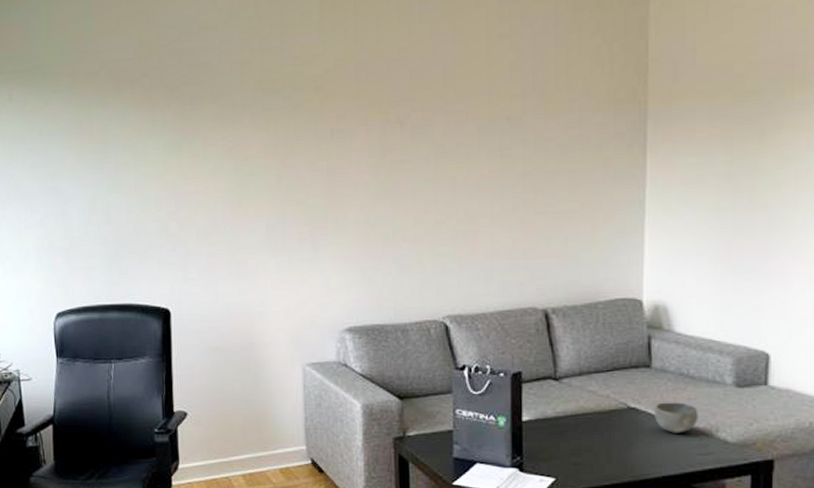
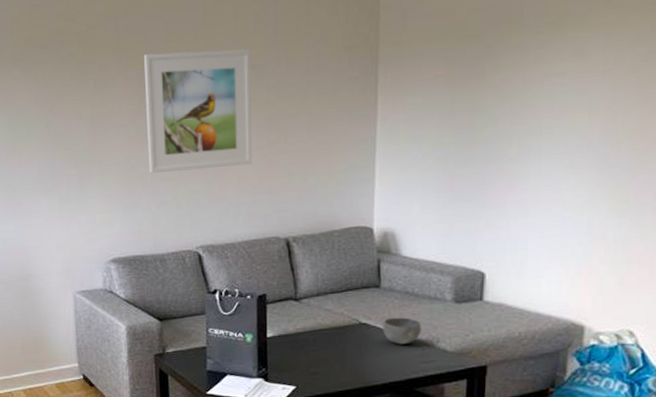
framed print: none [387,99,506,234] -> present [144,49,252,174]

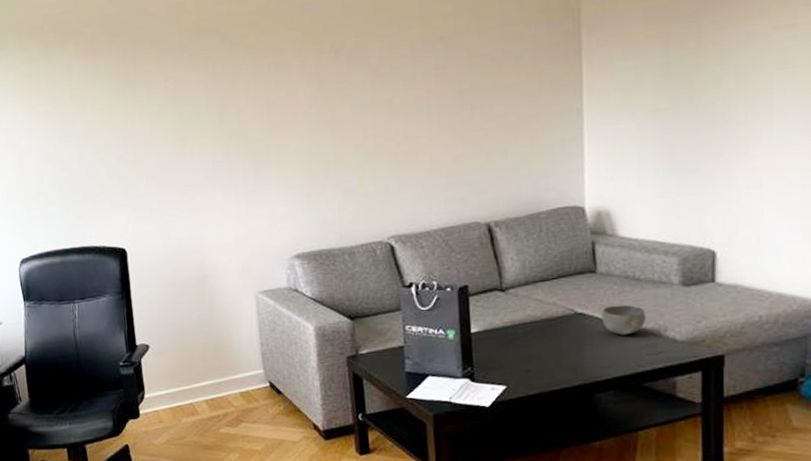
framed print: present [144,49,252,174] -> none [321,19,445,161]

